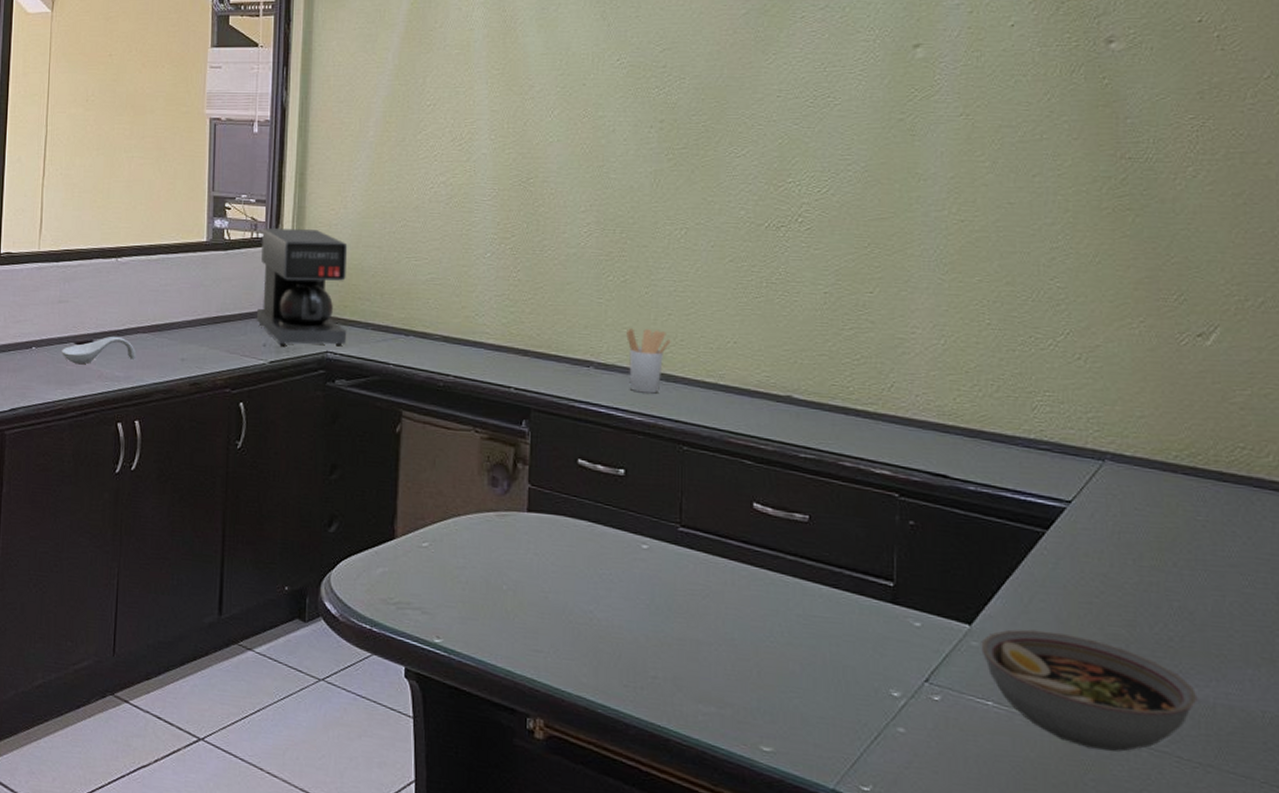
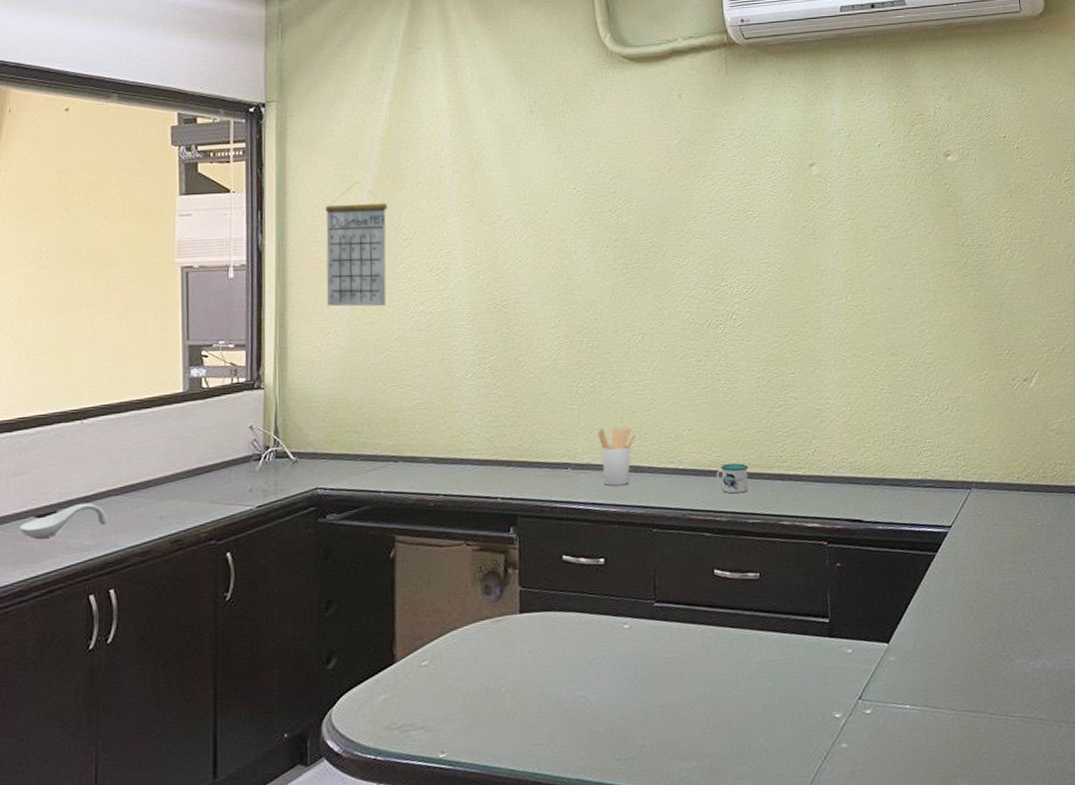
coffee maker: present [256,228,348,347] -> none [240,369,335,489]
calendar: none [346,41,413,174] -> present [325,181,388,307]
mug: none [764,387,804,422] -> present [716,463,748,494]
bowl: present [981,629,1198,752] -> none [897,635,1049,727]

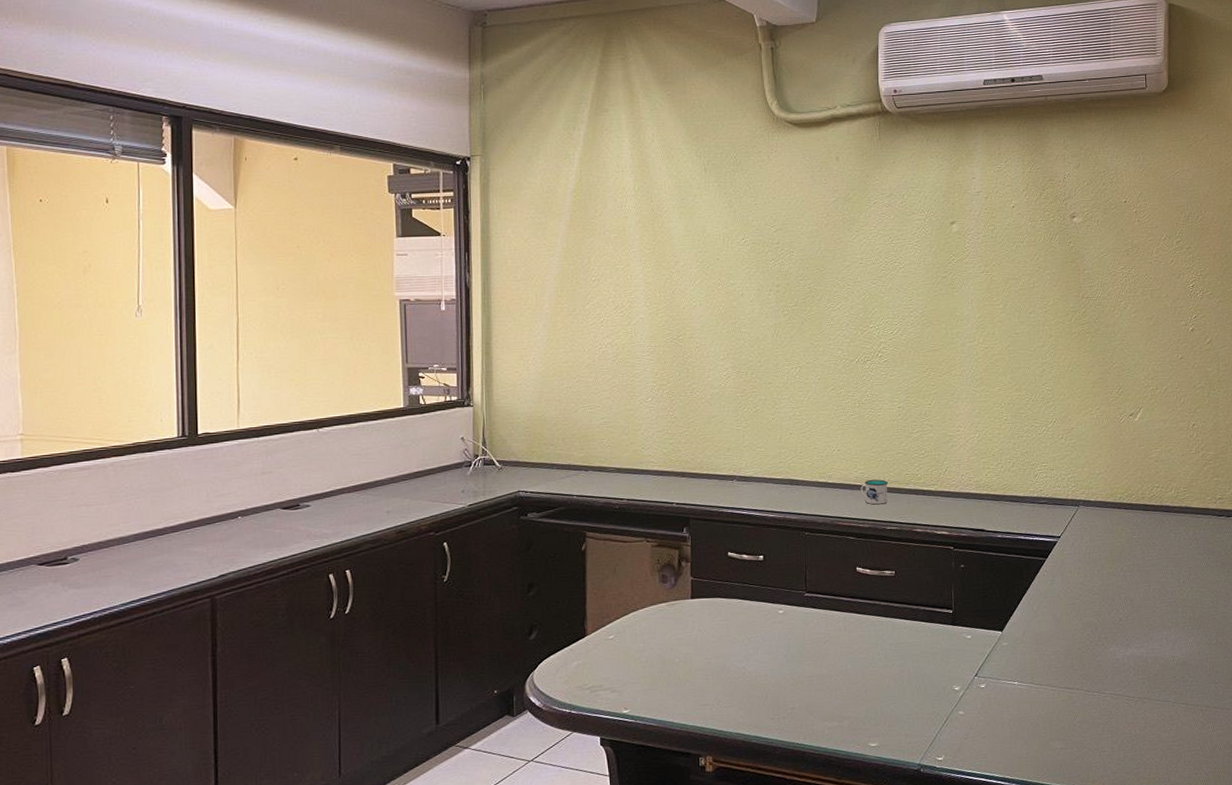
spoon rest: present [20,502,107,539] -> none [269,498,342,527]
calendar: present [325,181,388,307] -> none [524,228,579,339]
utensil holder: present [598,427,636,486] -> none [759,446,793,496]

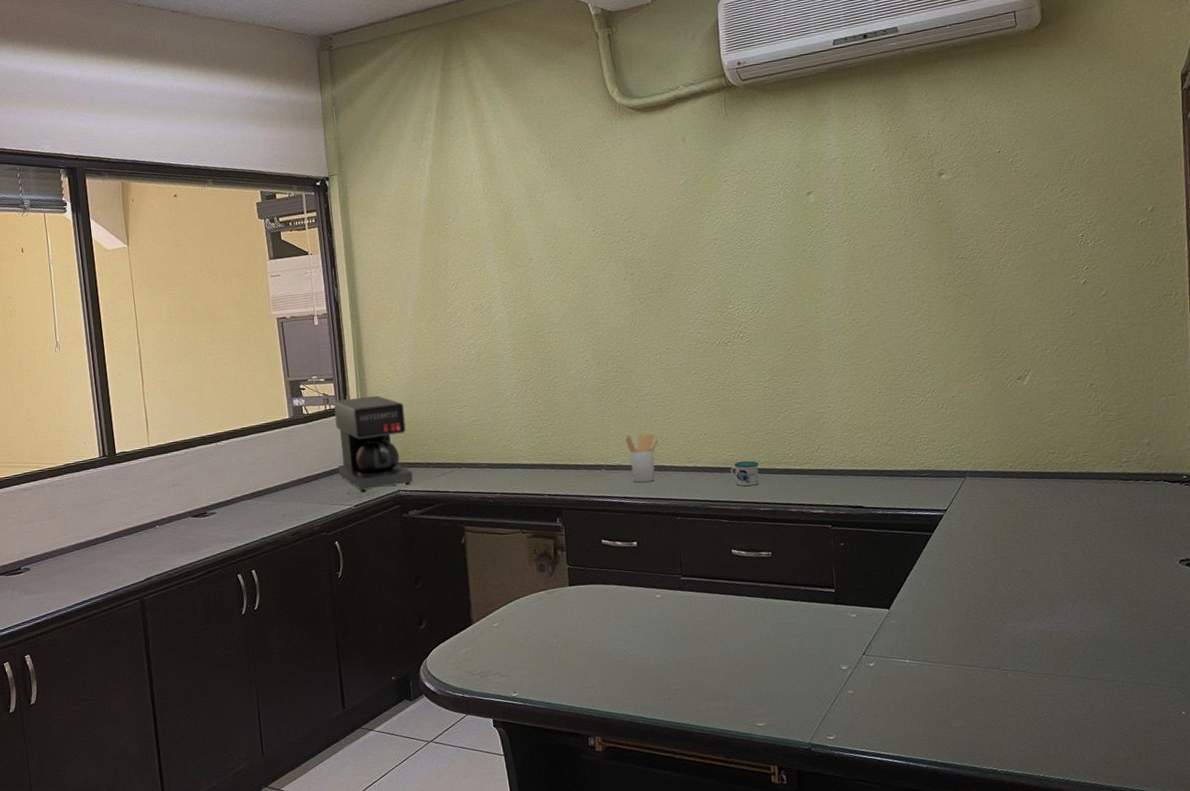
coffee maker: none [454,390,535,491] -> present [333,396,413,492]
utensil holder: none [759,446,793,496] -> present [625,433,659,483]

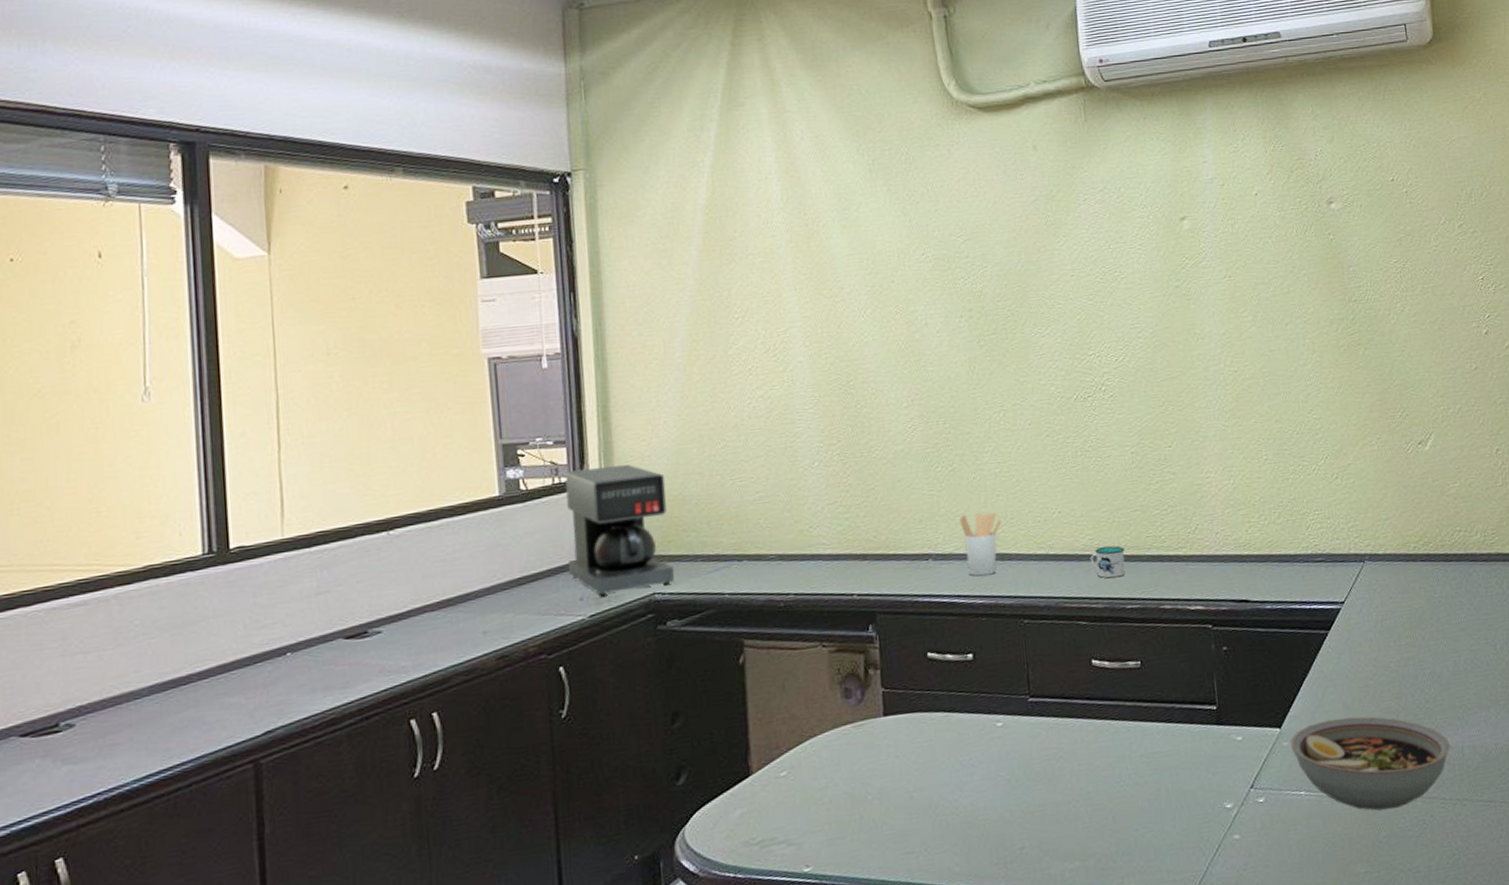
bowl: none [897,602,1040,679] -> present [1290,716,1451,811]

